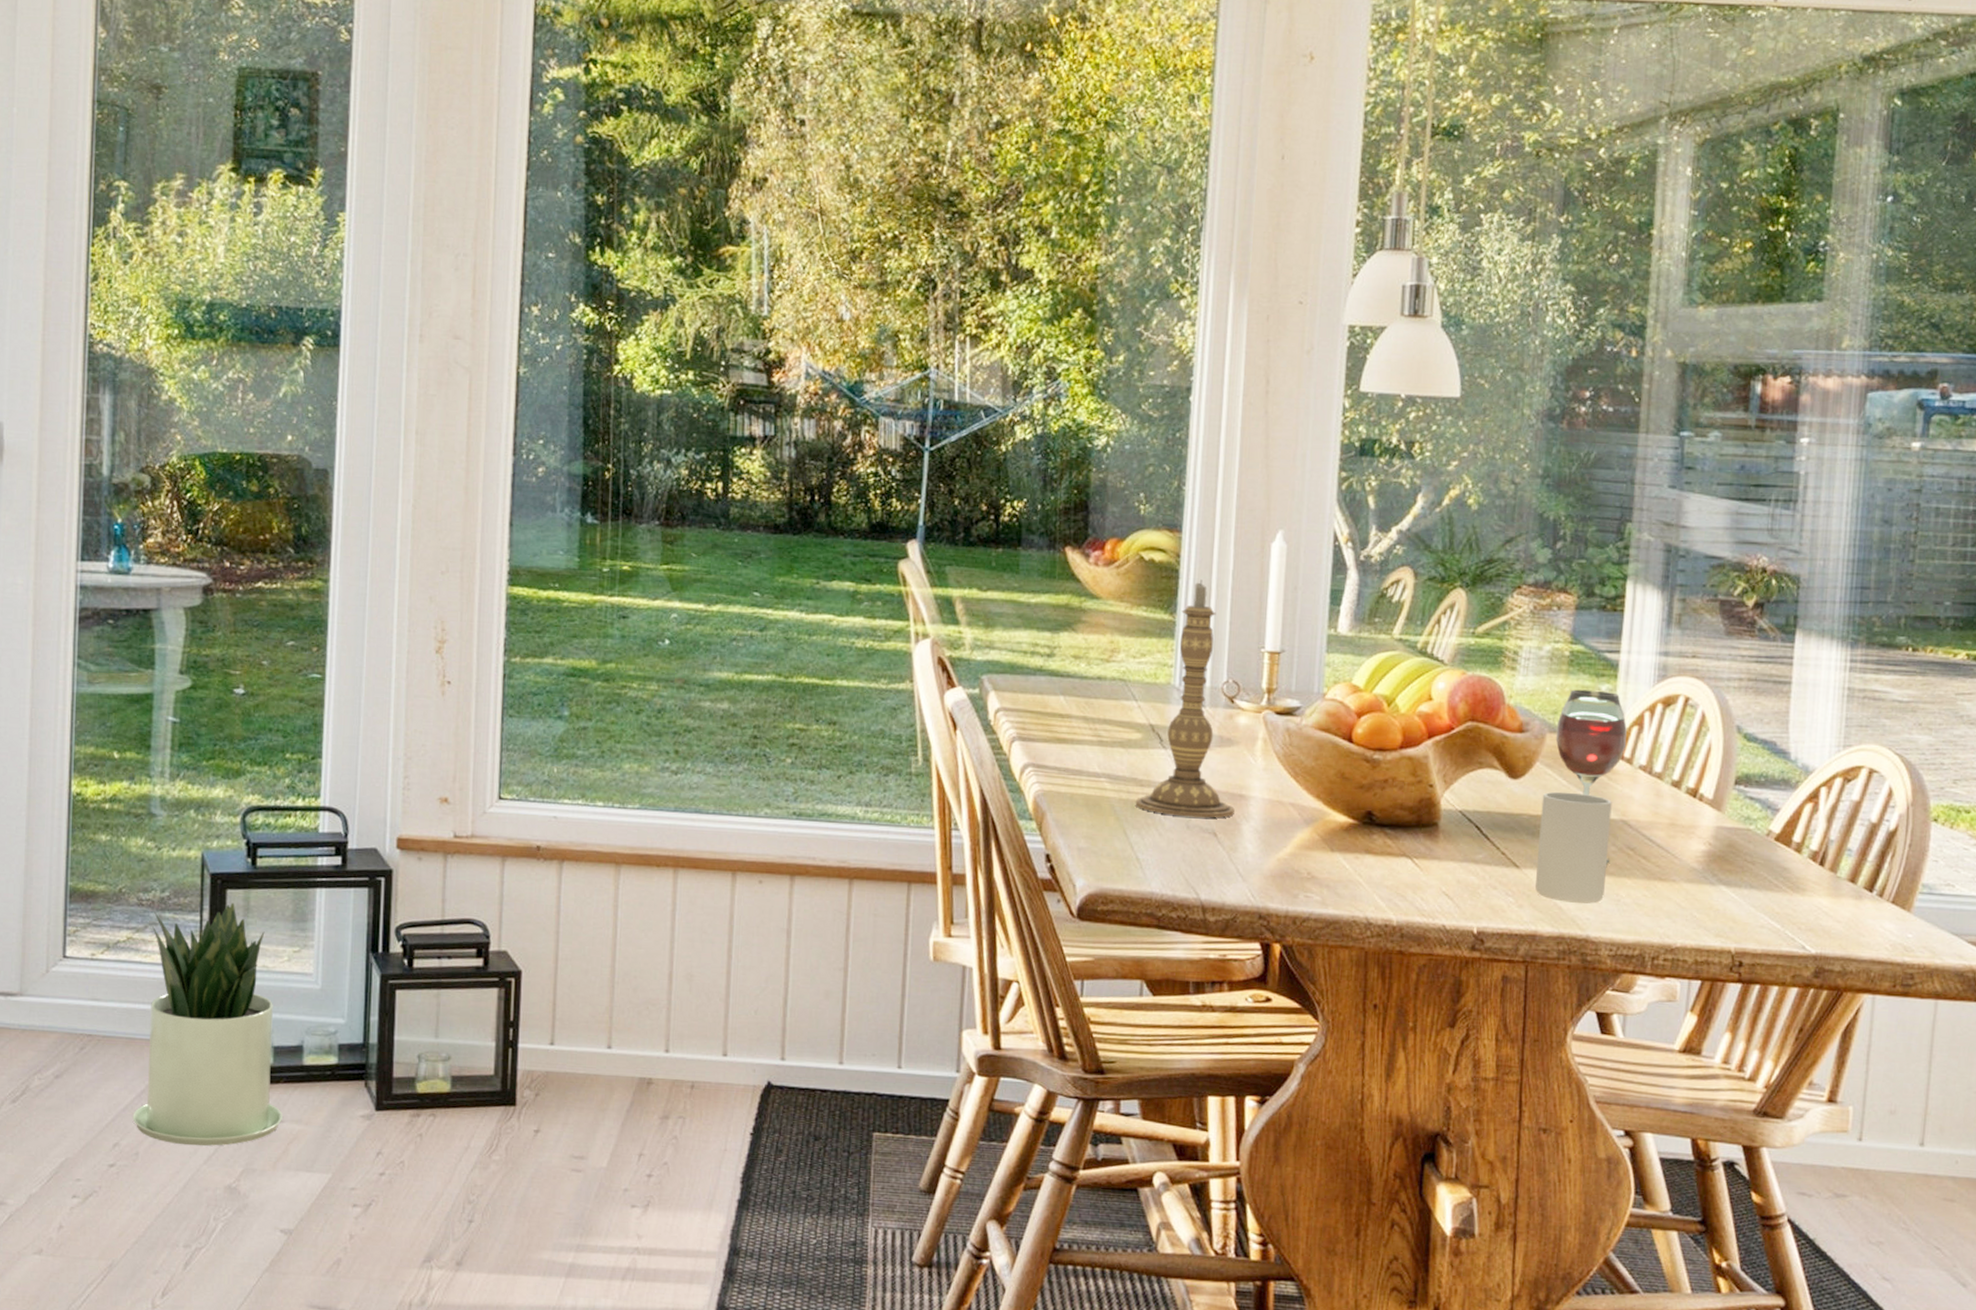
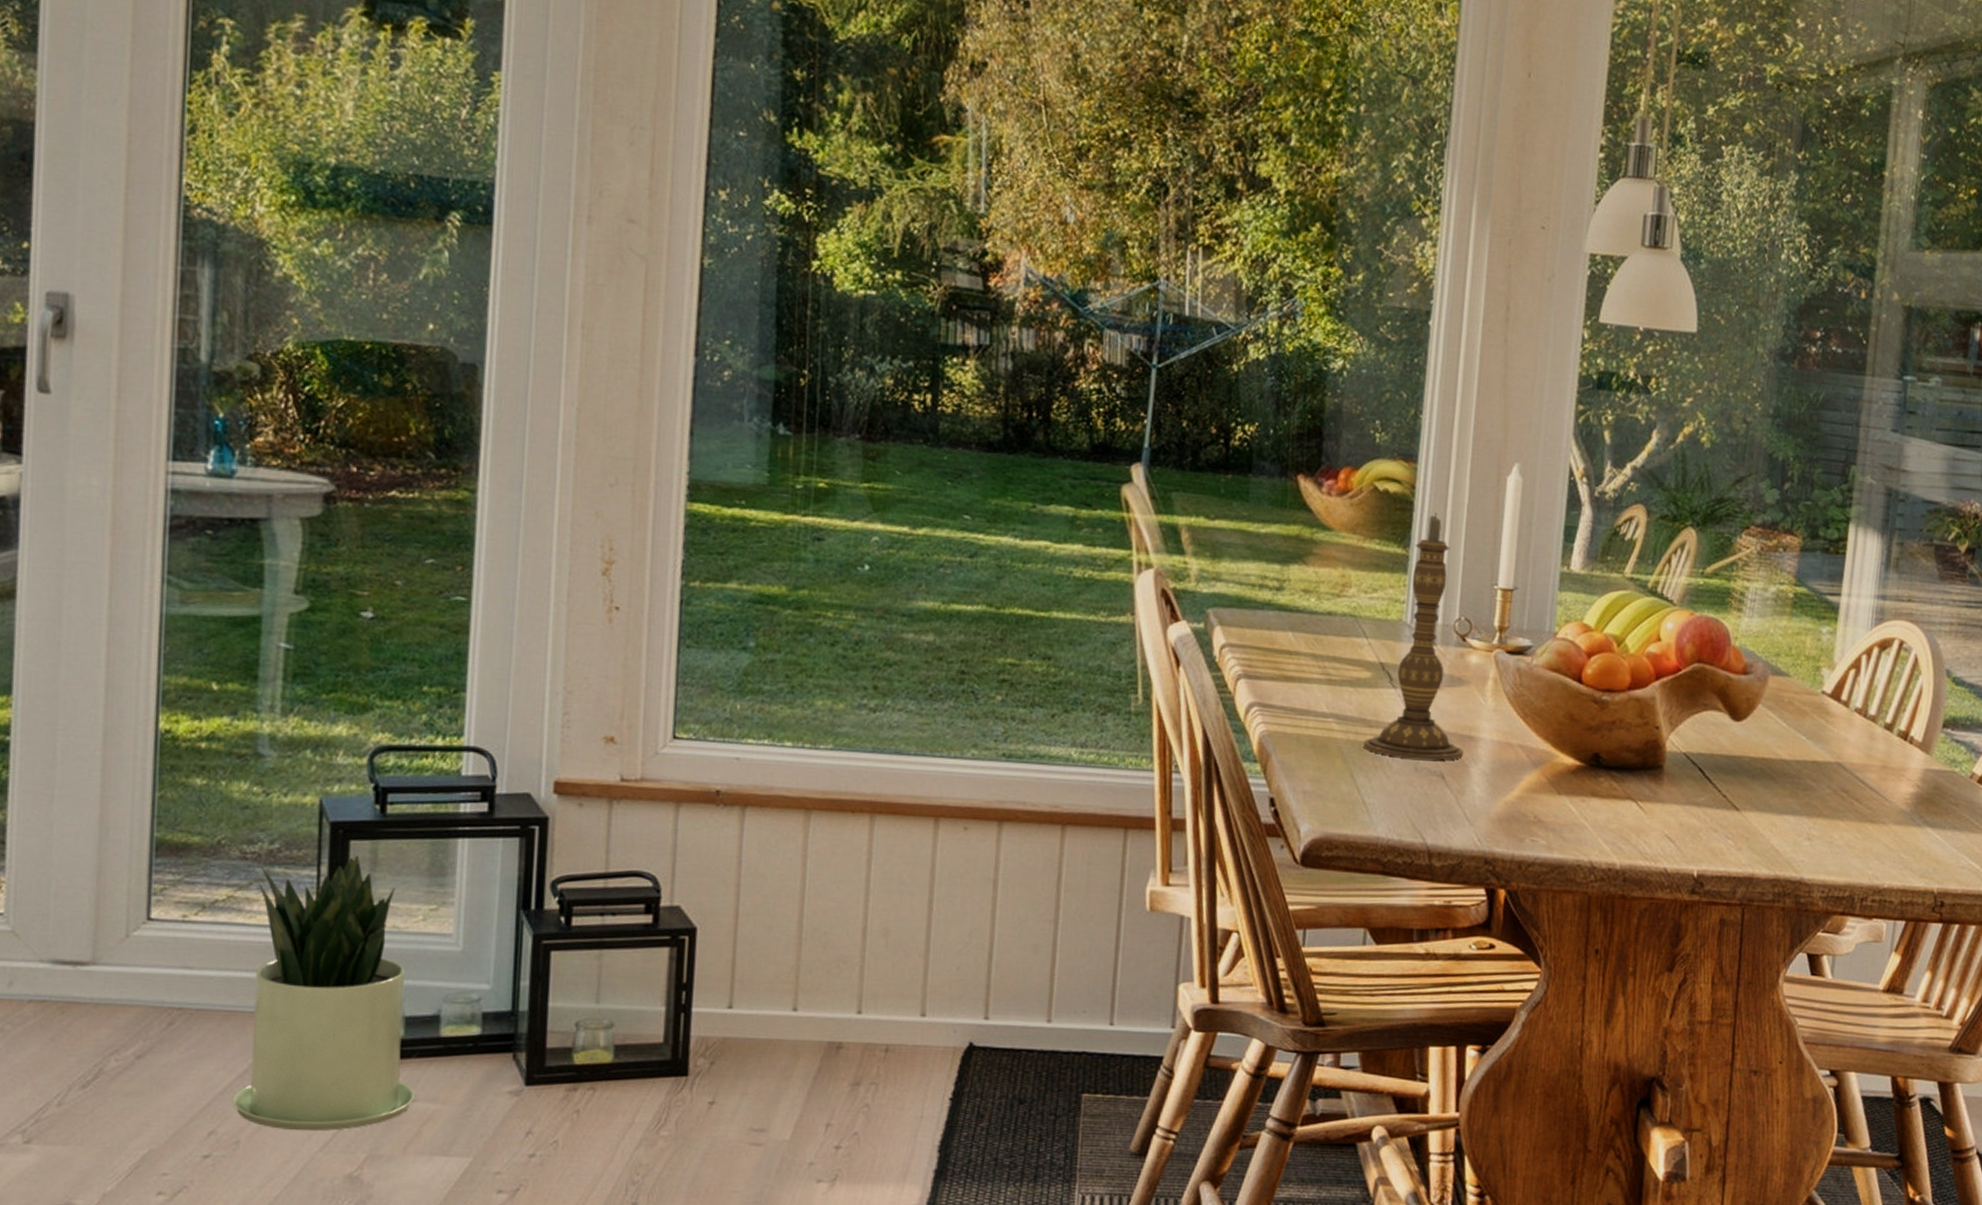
cup: present [1534,791,1612,904] -> none [1753,734,1829,847]
wineglass: present [1555,689,1627,865] -> none [1777,631,1845,808]

